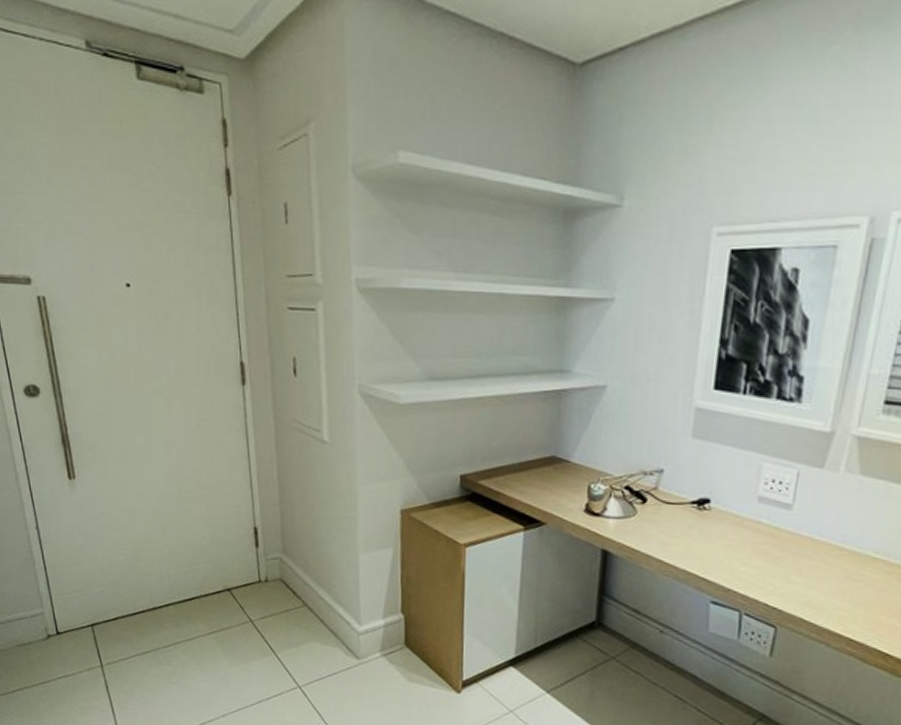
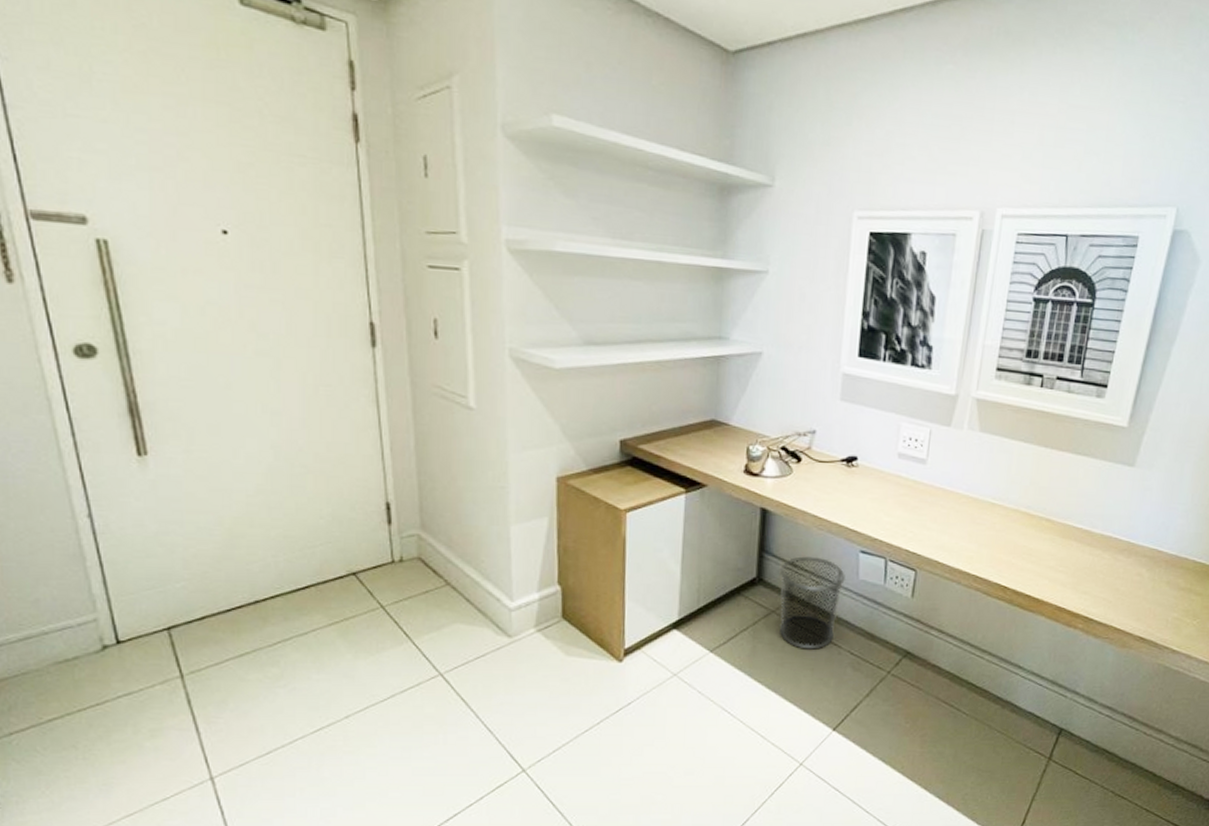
waste bin: none [619,602,694,702] -> present [779,556,846,650]

